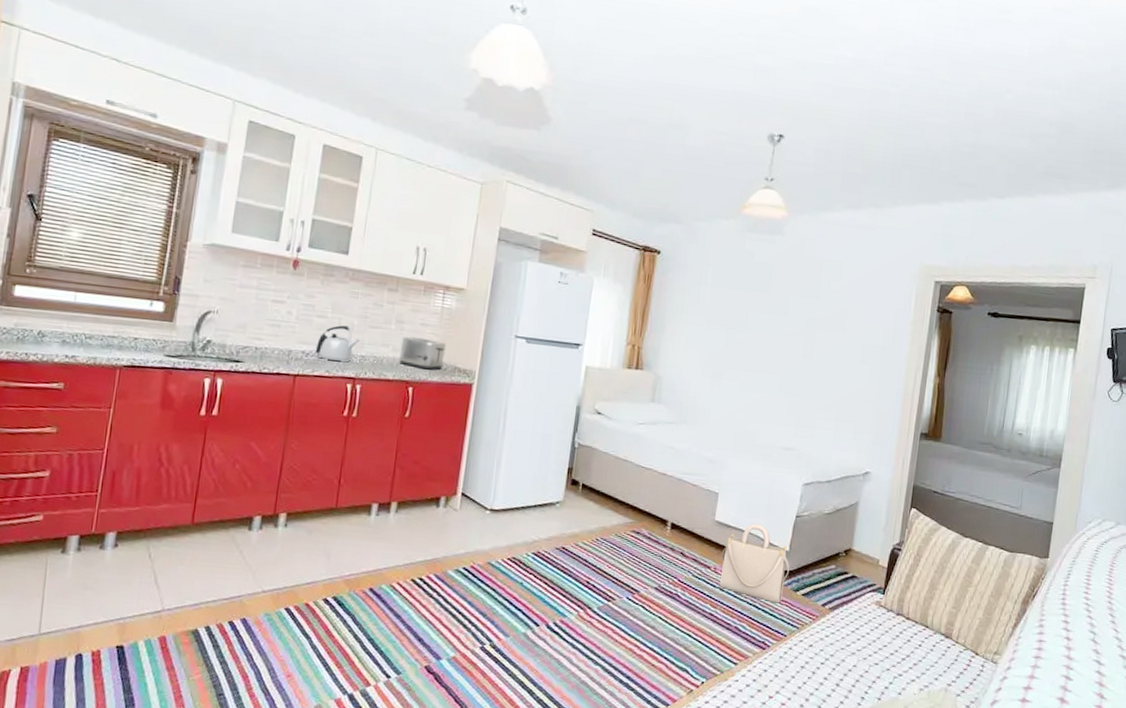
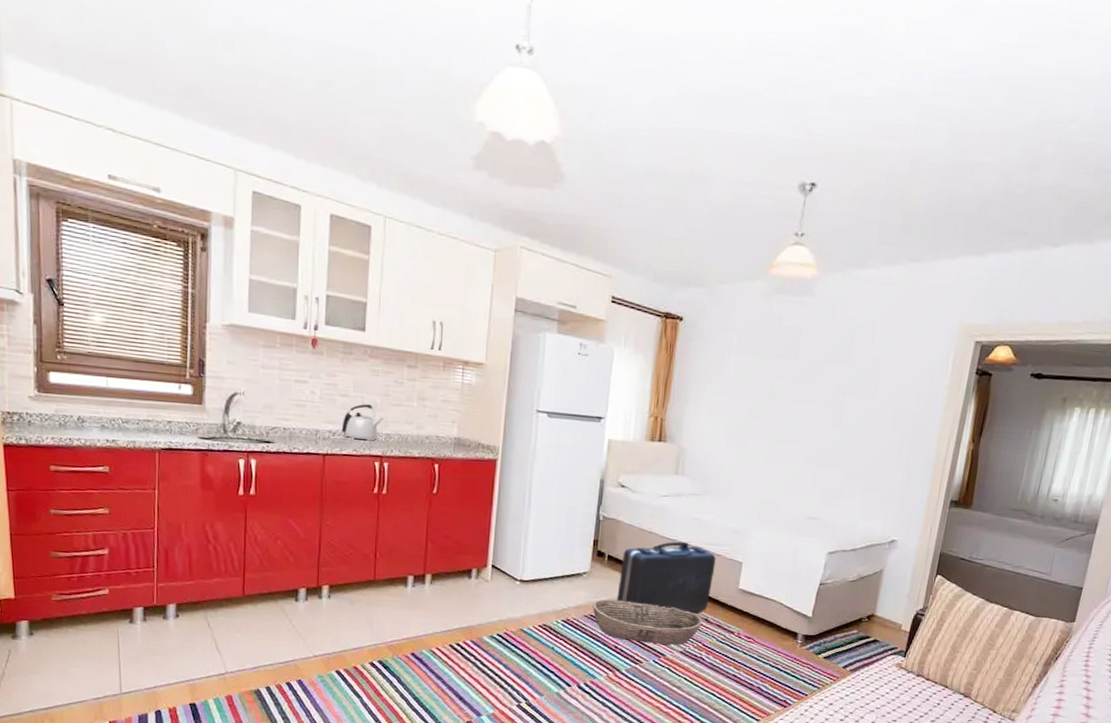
toaster: present [399,336,446,370] -> none [423,413,468,447]
basket: none [564,531,679,581] -> present [592,599,703,645]
suitcase: none [590,470,692,547] -> present [616,541,716,614]
handbag: present [719,523,790,603] -> none [743,591,813,666]

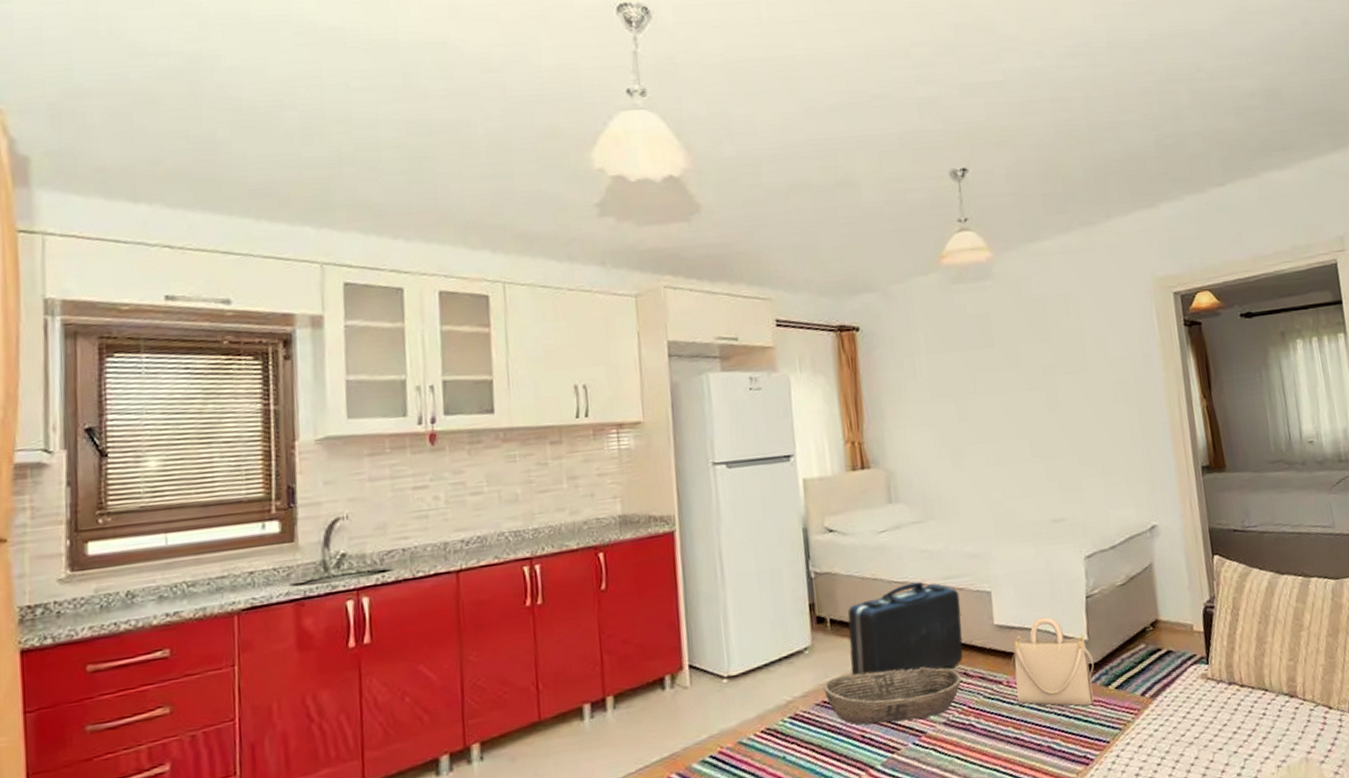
kettle: present [342,404,383,441] -> none [477,497,528,545]
handbag: none [743,591,813,666] -> present [1011,616,1095,707]

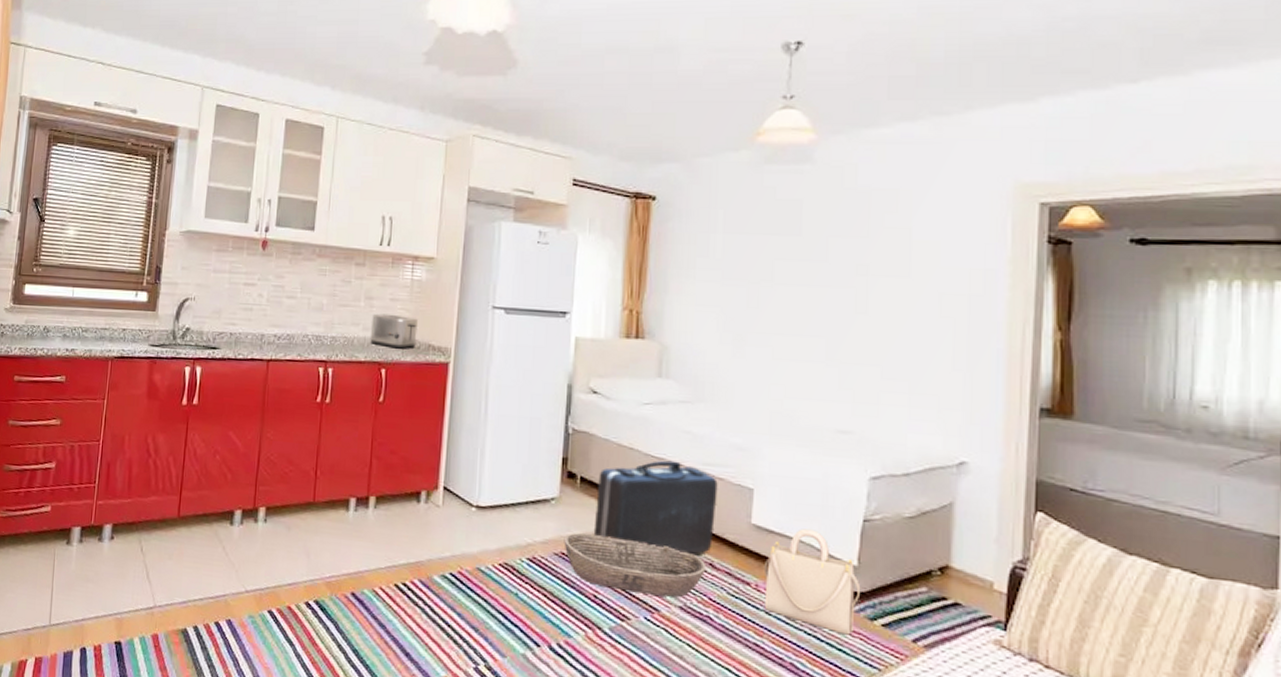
toaster: none [579,490,634,528] -> present [370,313,418,349]

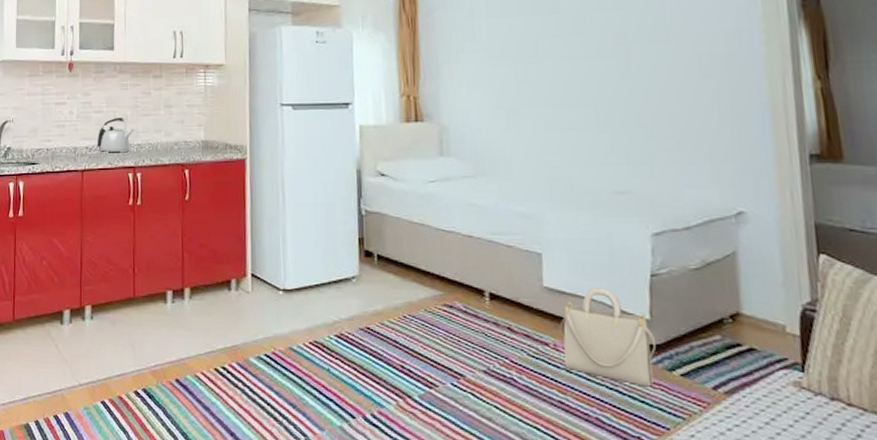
kettle: none [288,305,329,345] -> present [98,117,134,153]
toaster: present [370,313,418,349] -> none [172,119,214,150]
basket: present [564,533,707,598] -> none [367,308,506,362]
suitcase: present [593,460,718,556] -> none [394,233,508,321]

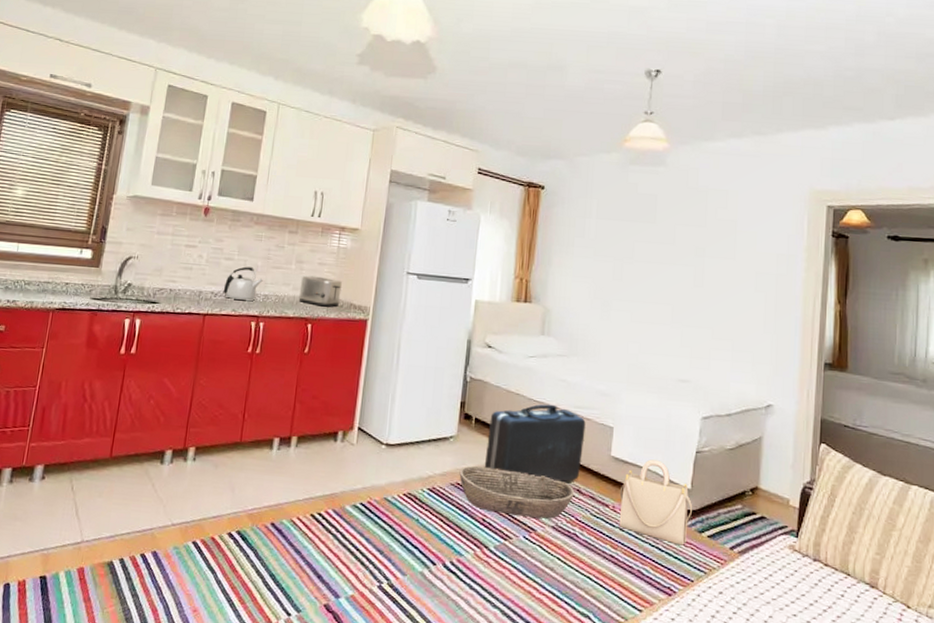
toaster: none [172,119,214,150] -> present [298,275,342,307]
basket: none [367,308,506,362] -> present [459,466,575,519]
suitcase: none [394,233,508,321] -> present [484,404,586,483]

